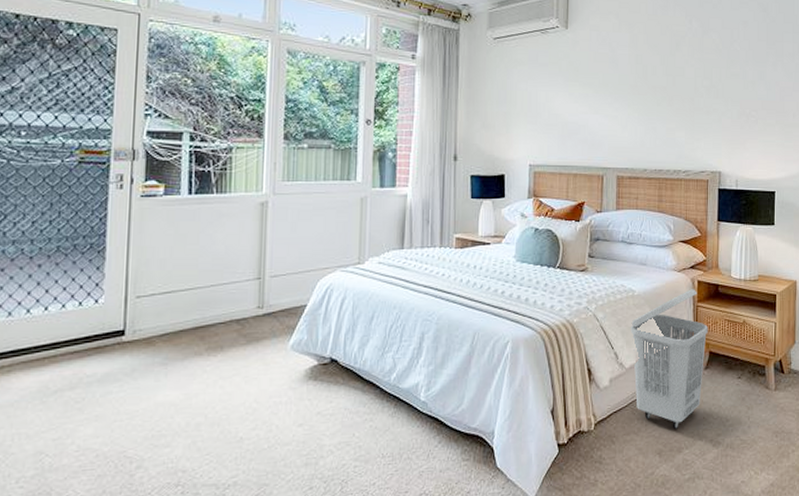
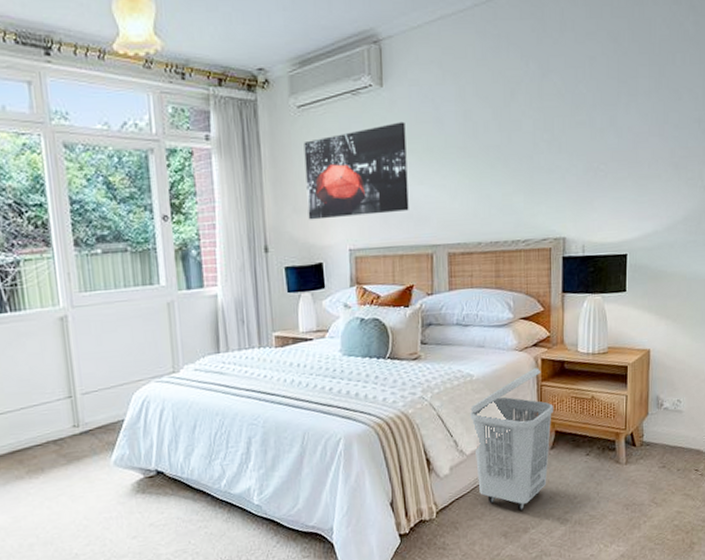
wall art: none [495,59,585,136] -> present [304,121,409,220]

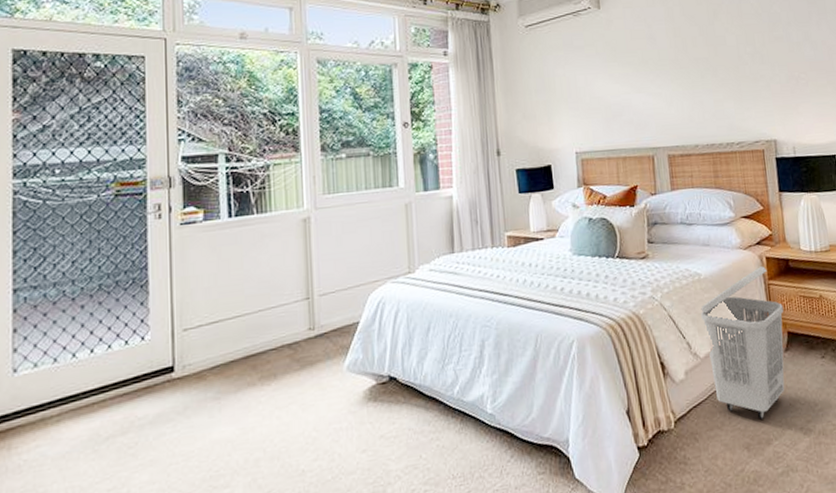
wall art: present [304,121,409,220] -> none [531,38,629,126]

